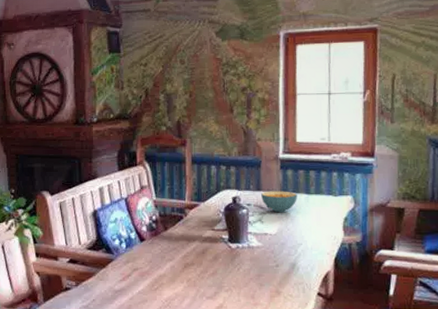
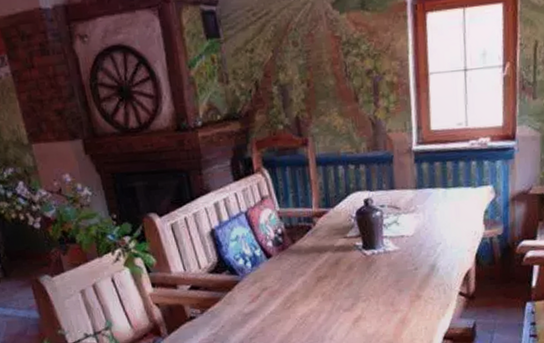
cereal bowl: present [261,191,297,213] -> none [395,187,434,212]

